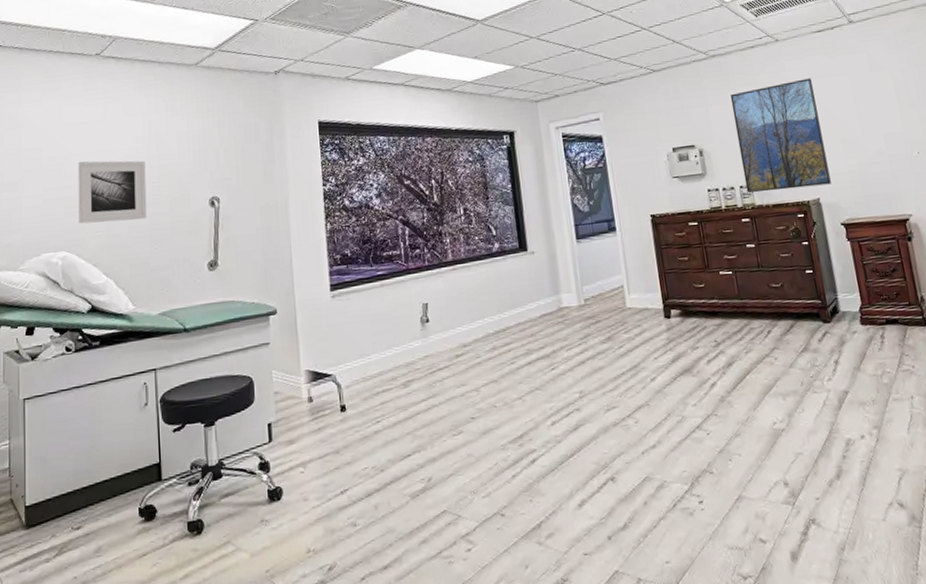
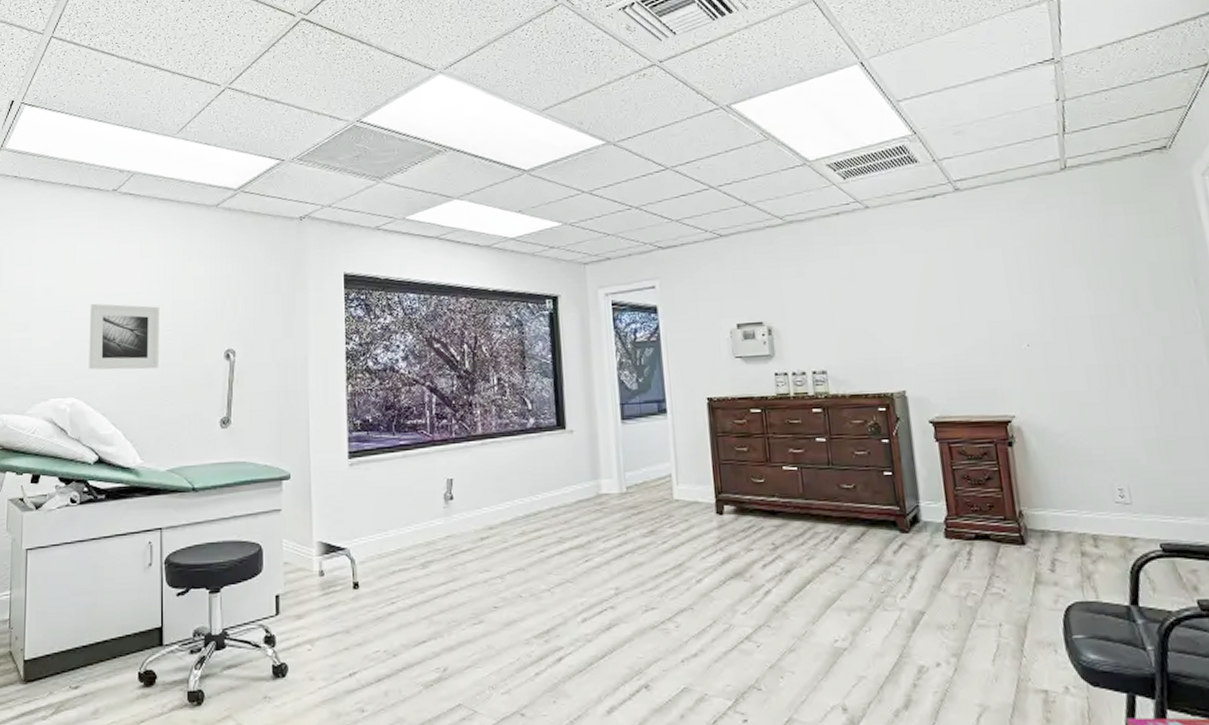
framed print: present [730,78,831,193] -> none [807,252,921,380]

